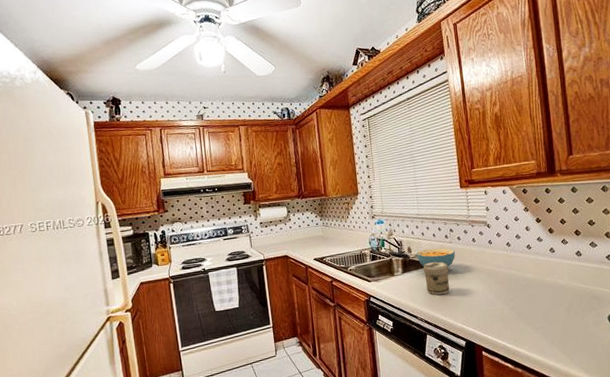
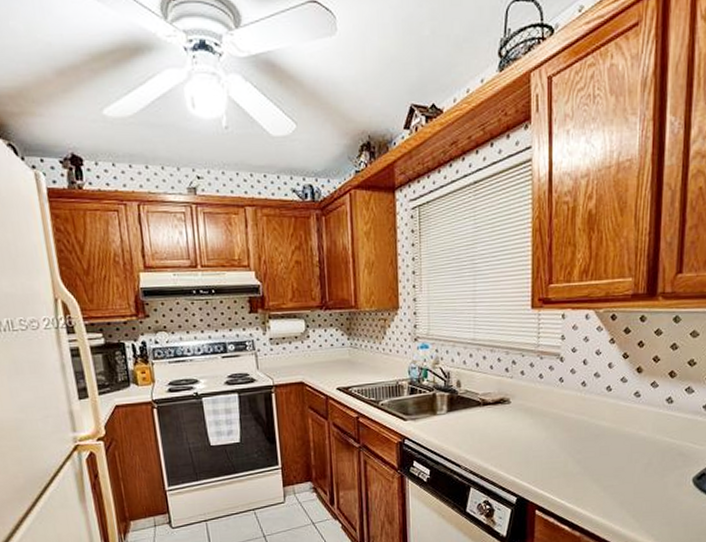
cereal bowl: present [416,248,455,267] -> none [466,383,515,407]
jar: present [423,261,450,295] -> none [474,400,505,442]

